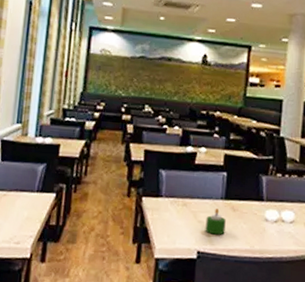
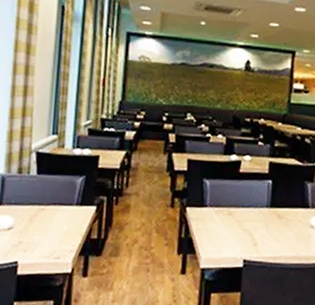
candle: present [205,209,226,235] -> none [251,217,272,243]

